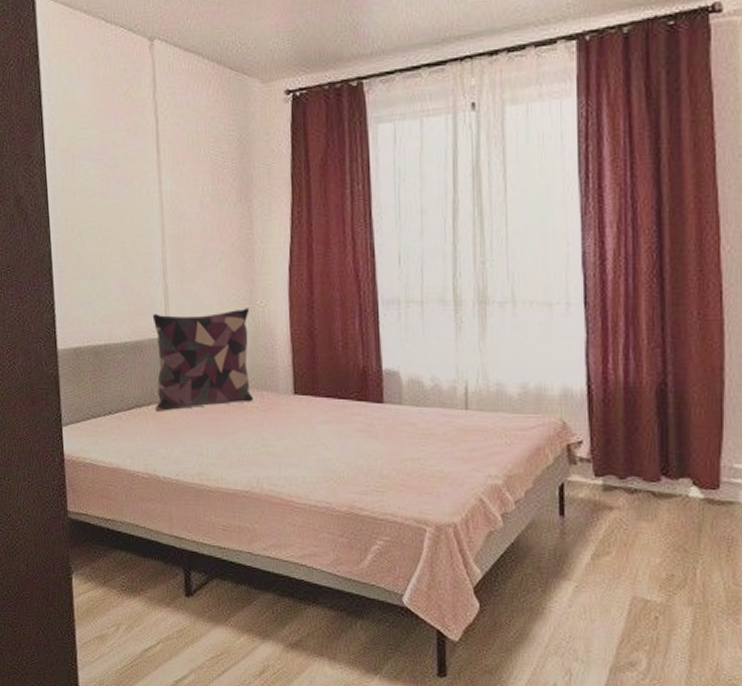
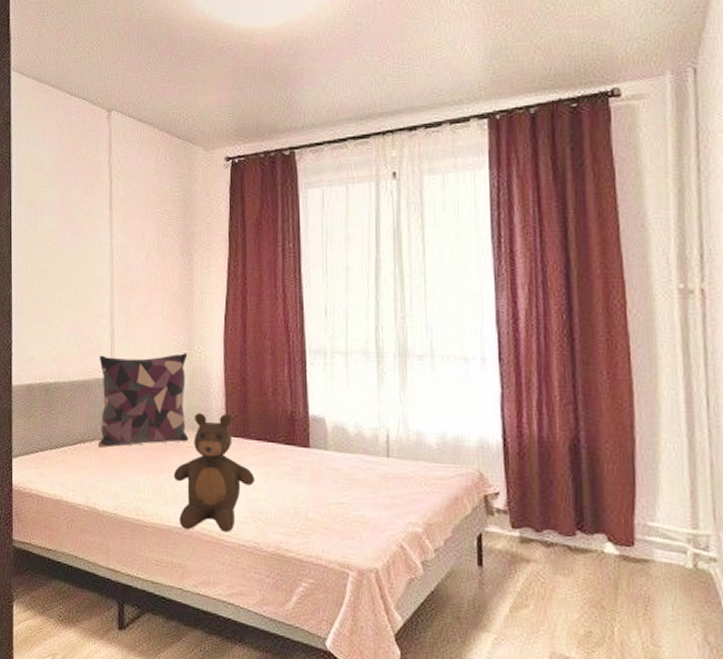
teddy bear: none [238,371,325,494] -> present [173,413,254,533]

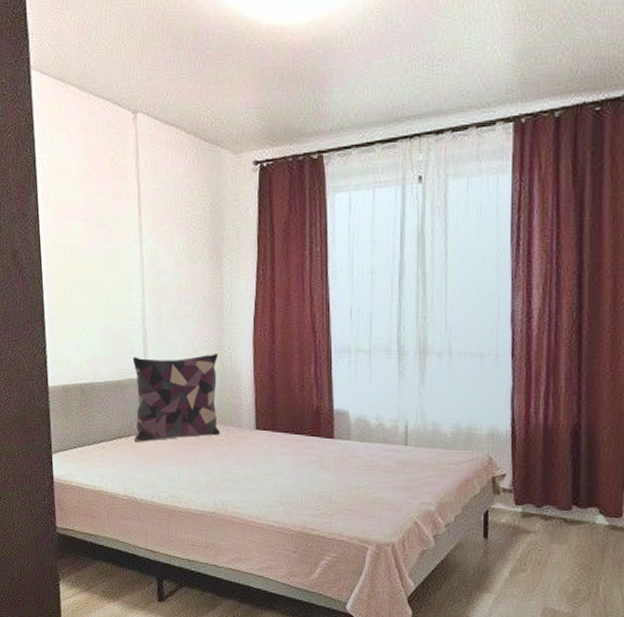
teddy bear: present [173,413,254,533] -> none [206,409,282,515]

